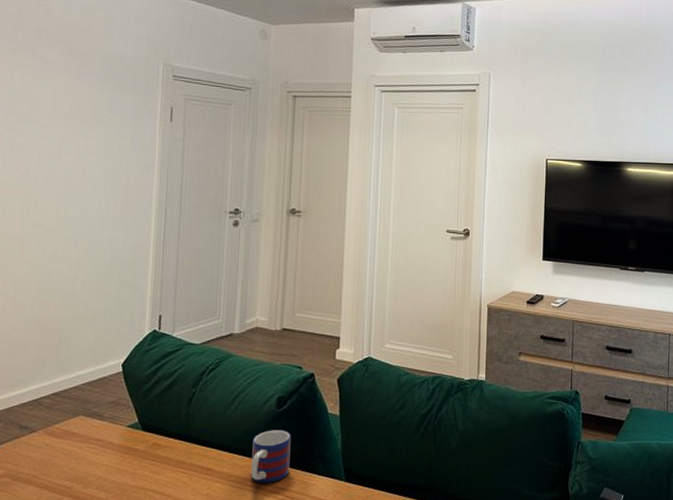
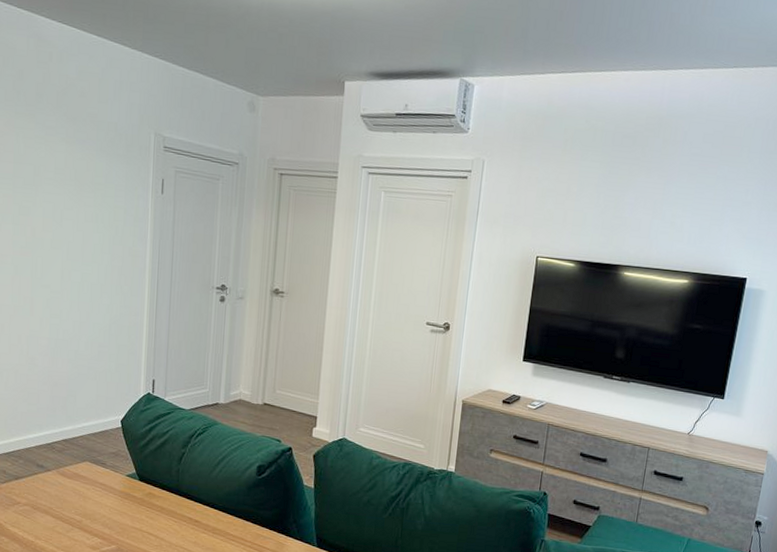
mug: present [251,429,291,483] -> none [233,493,270,540]

